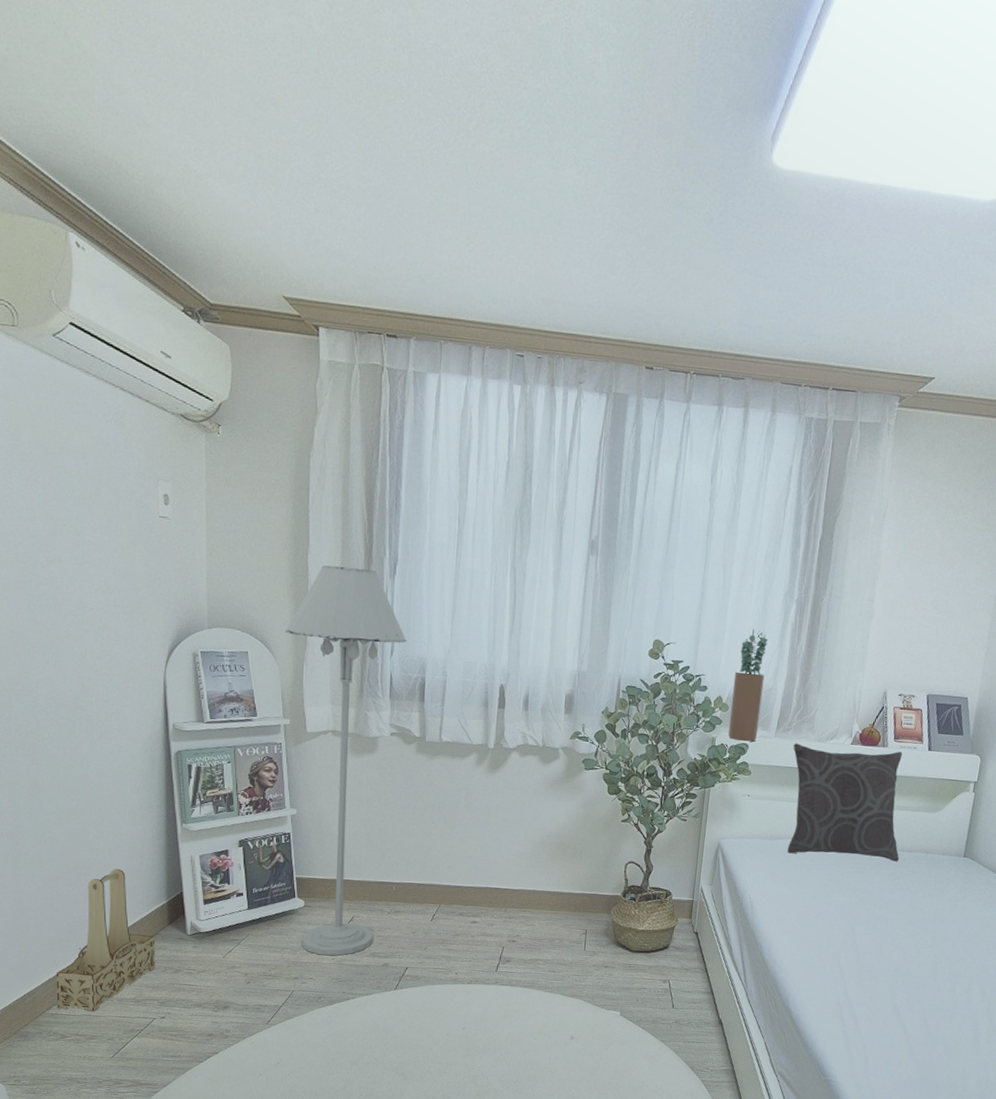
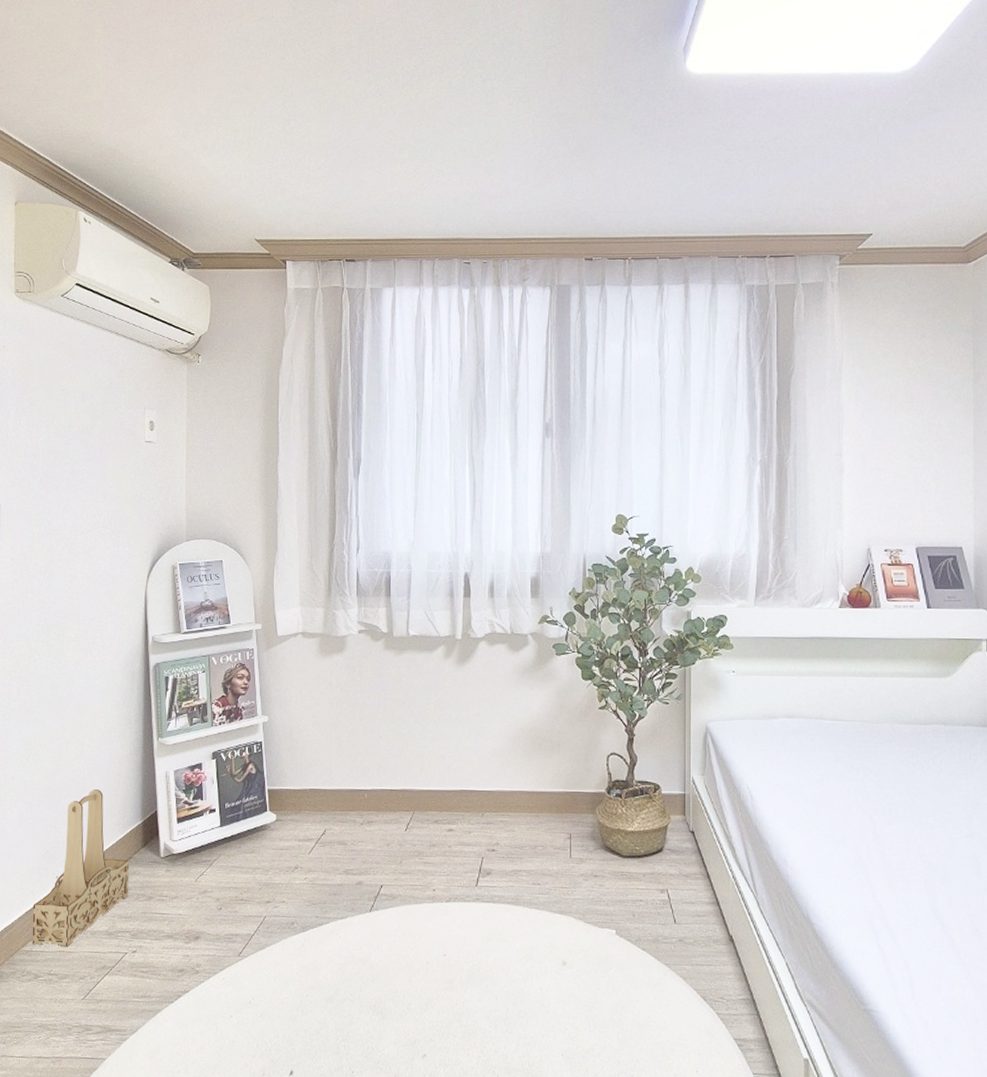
floor lamp: present [285,565,407,956] -> none [257,471,372,875]
vase: present [727,629,768,742] -> none [703,495,736,614]
pillow: present [787,743,903,862] -> none [775,611,913,737]

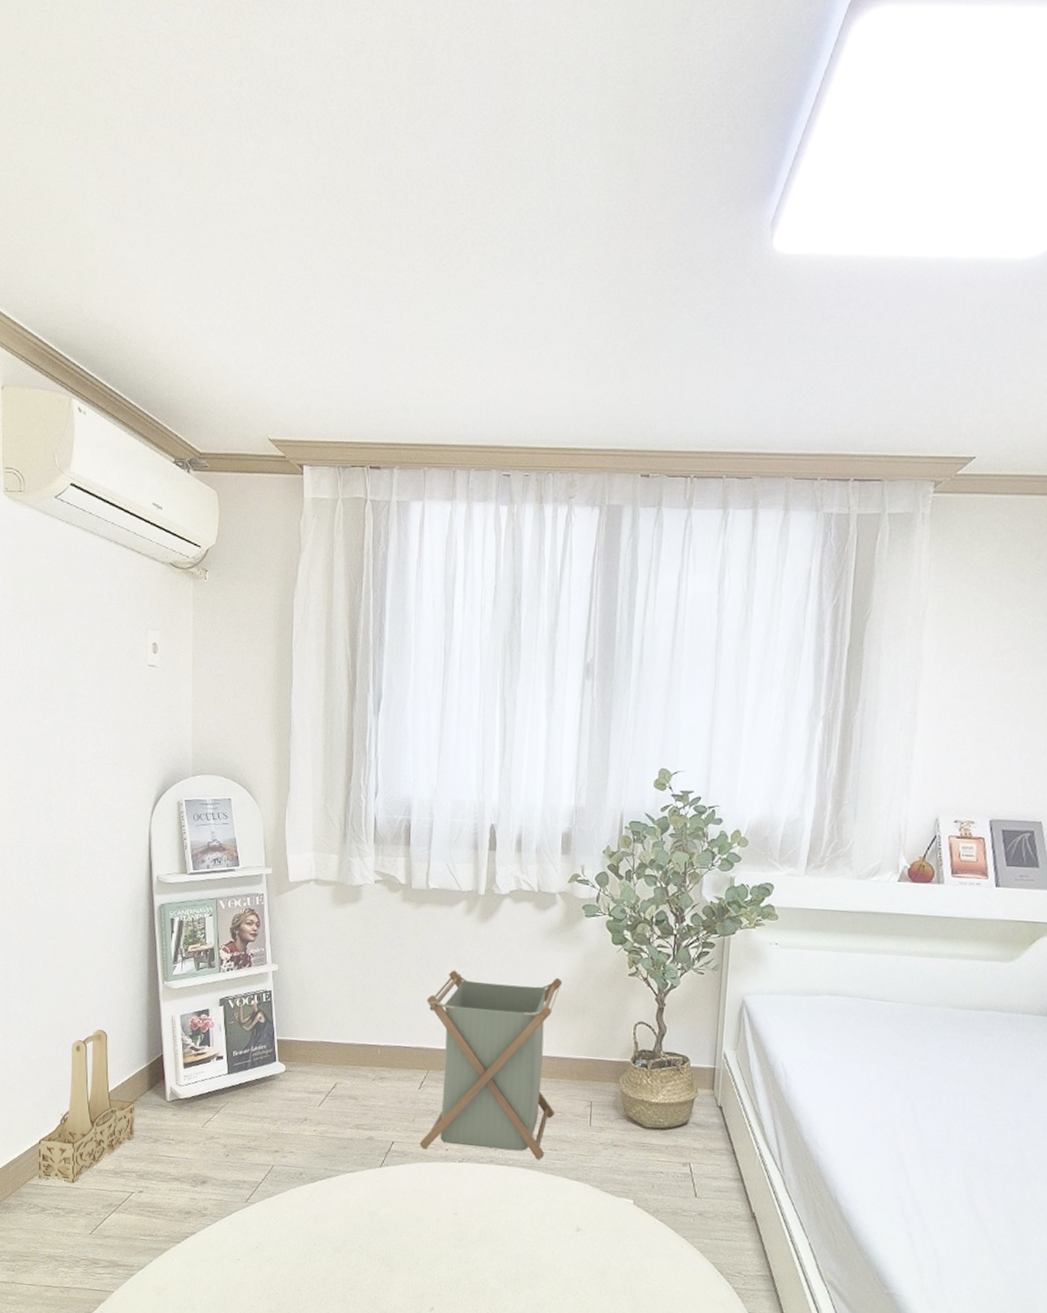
laundry basket: none [407,712,538,894] -> present [419,970,563,1159]

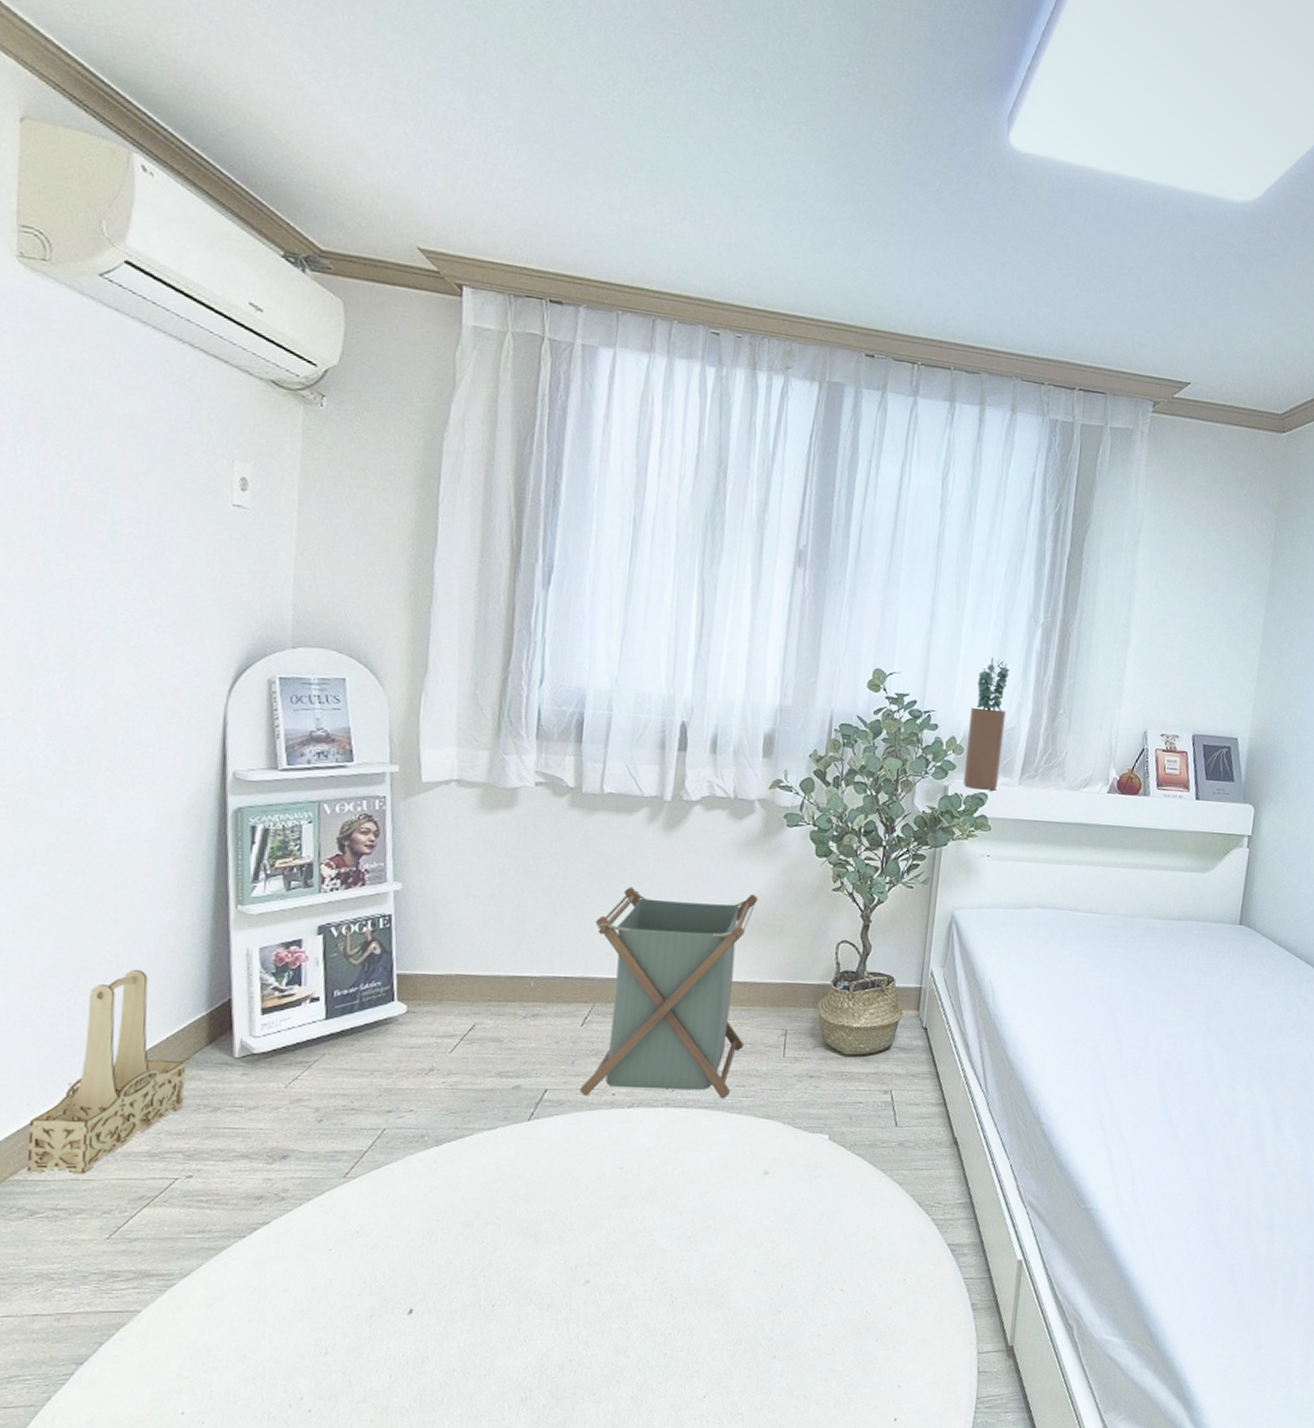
vase: none [748,752,791,882] -> present [962,657,1009,791]

